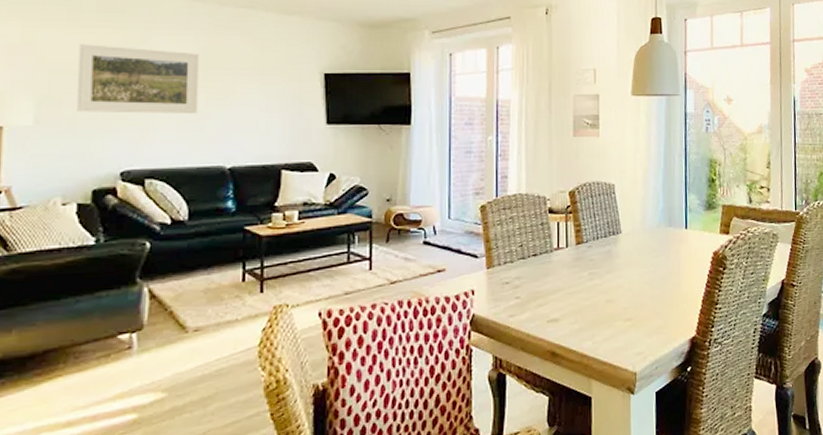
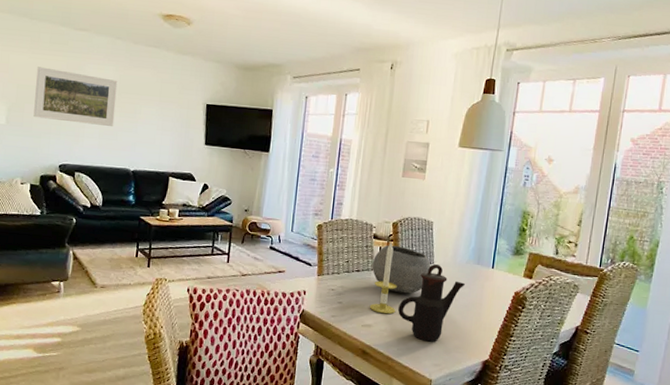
bowl: none [551,218,619,274] -> present [372,245,431,294]
candle: none [553,214,585,303] -> present [369,241,397,315]
teapot: none [588,233,660,327] -> present [398,264,466,342]

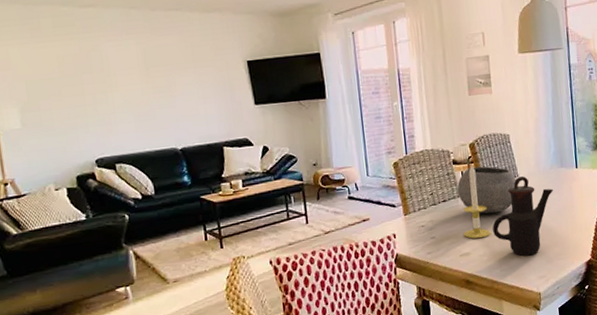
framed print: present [33,67,118,126] -> none [44,54,149,114]

